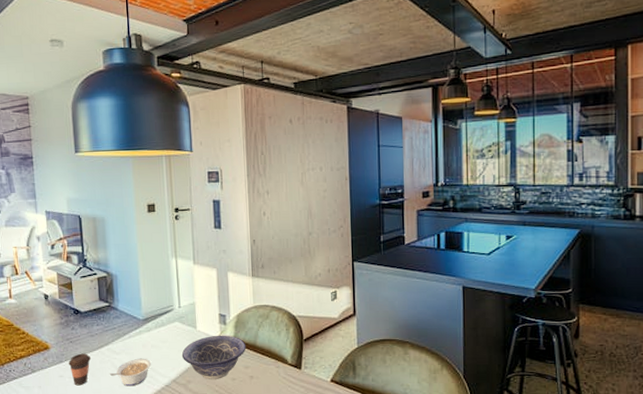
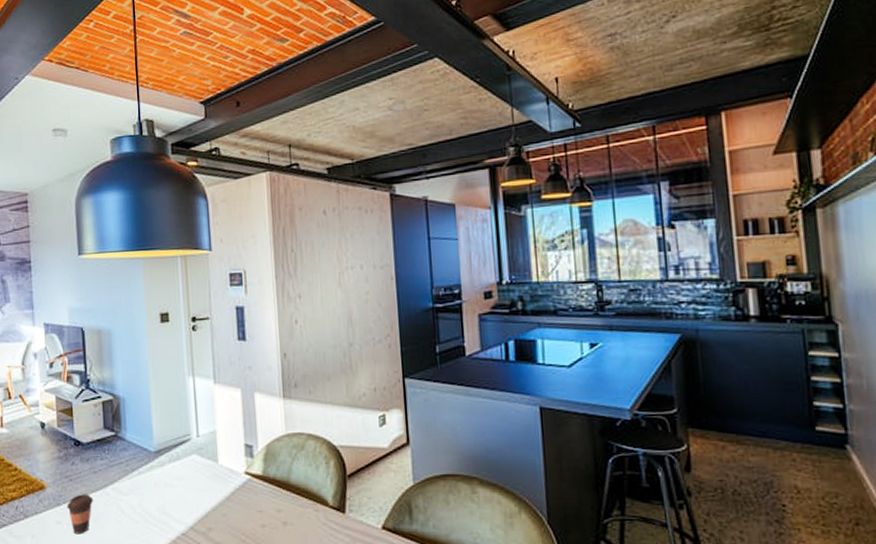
legume: present [110,358,151,386] -> none [116,499,164,535]
decorative bowl: present [181,335,246,379] -> none [200,470,278,526]

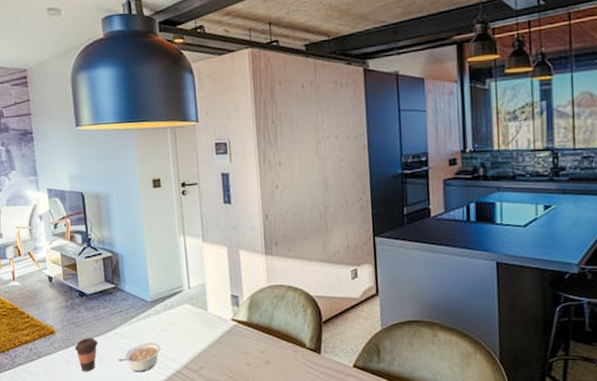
legume: none [116,499,164,535] -> present [118,342,161,373]

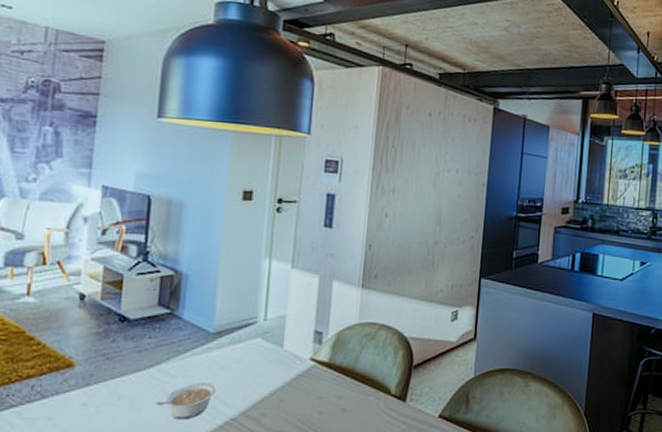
coffee cup: present [75,338,99,372] -> none [98,374,134,418]

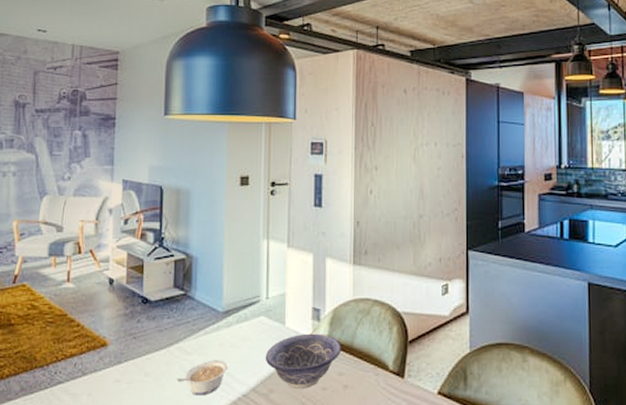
decorative bowl: none [258,356,343,412] -> present [265,333,342,389]

